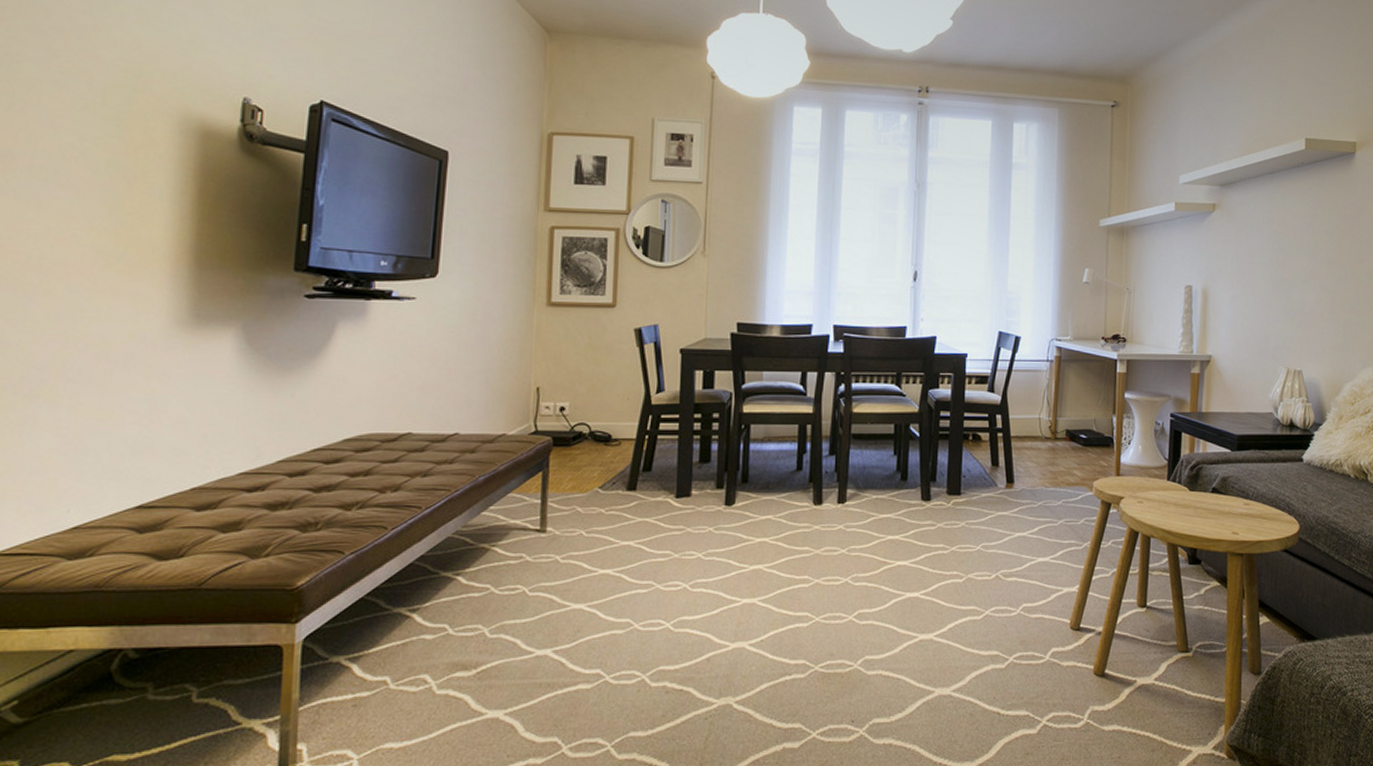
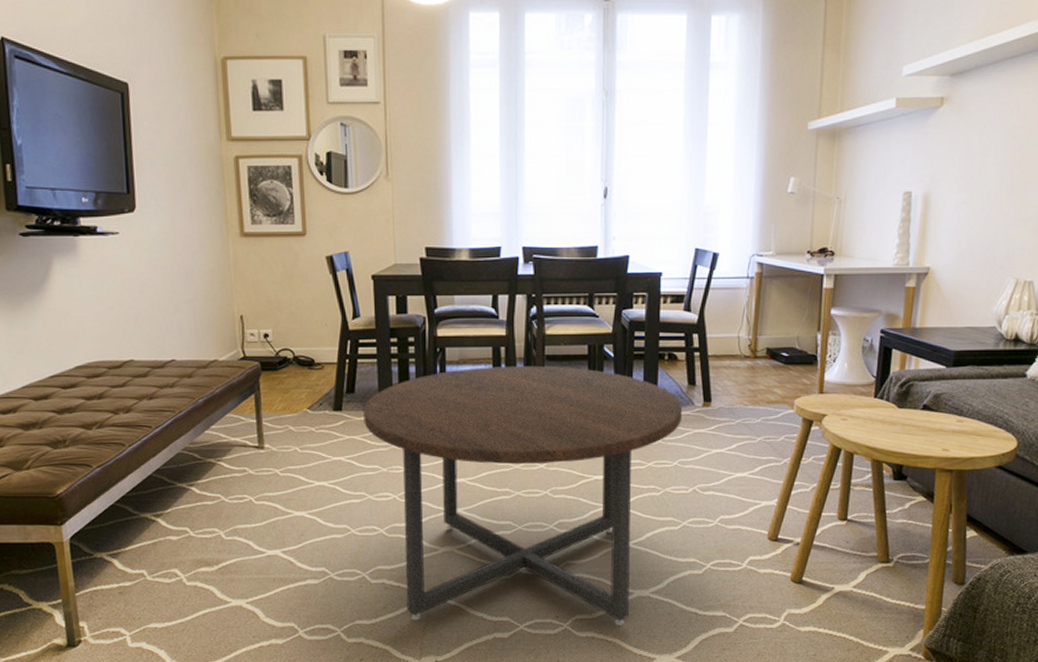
coffee table: none [658,444,985,731] -> present [363,365,682,626]

